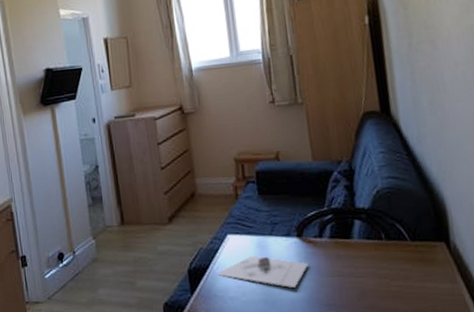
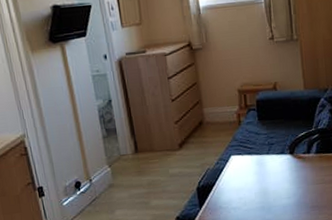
architectural model: present [217,255,308,288] -> none [222,172,298,196]

